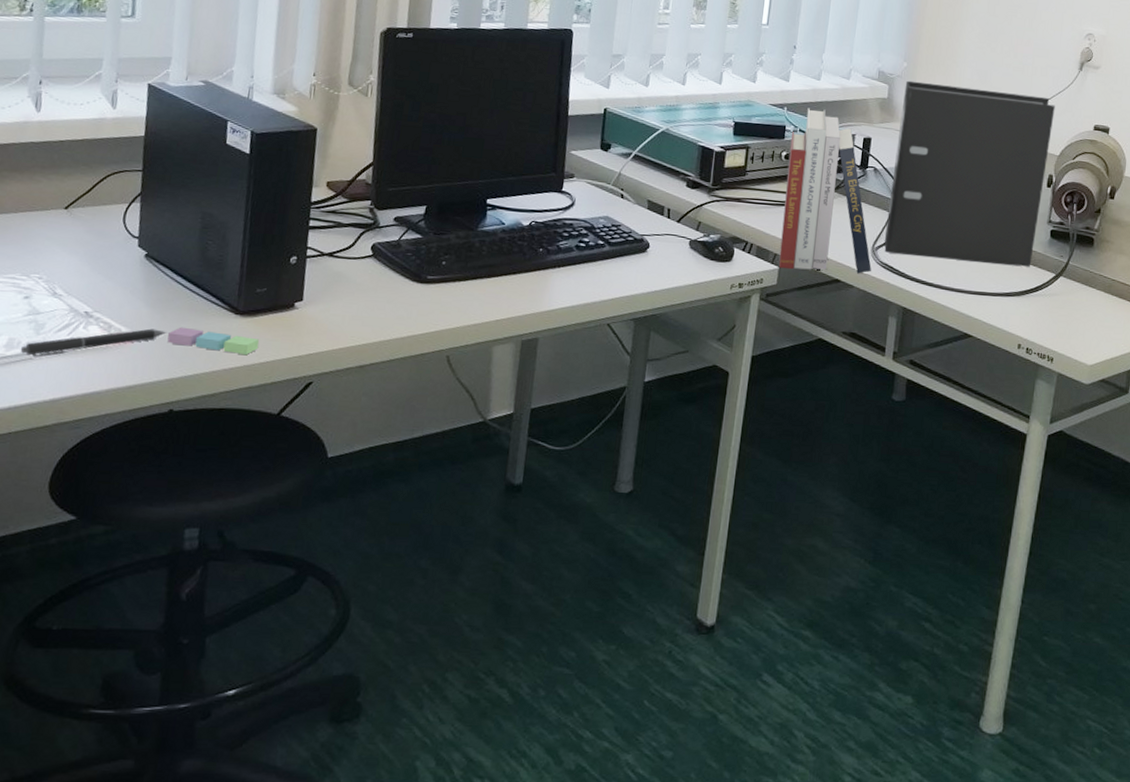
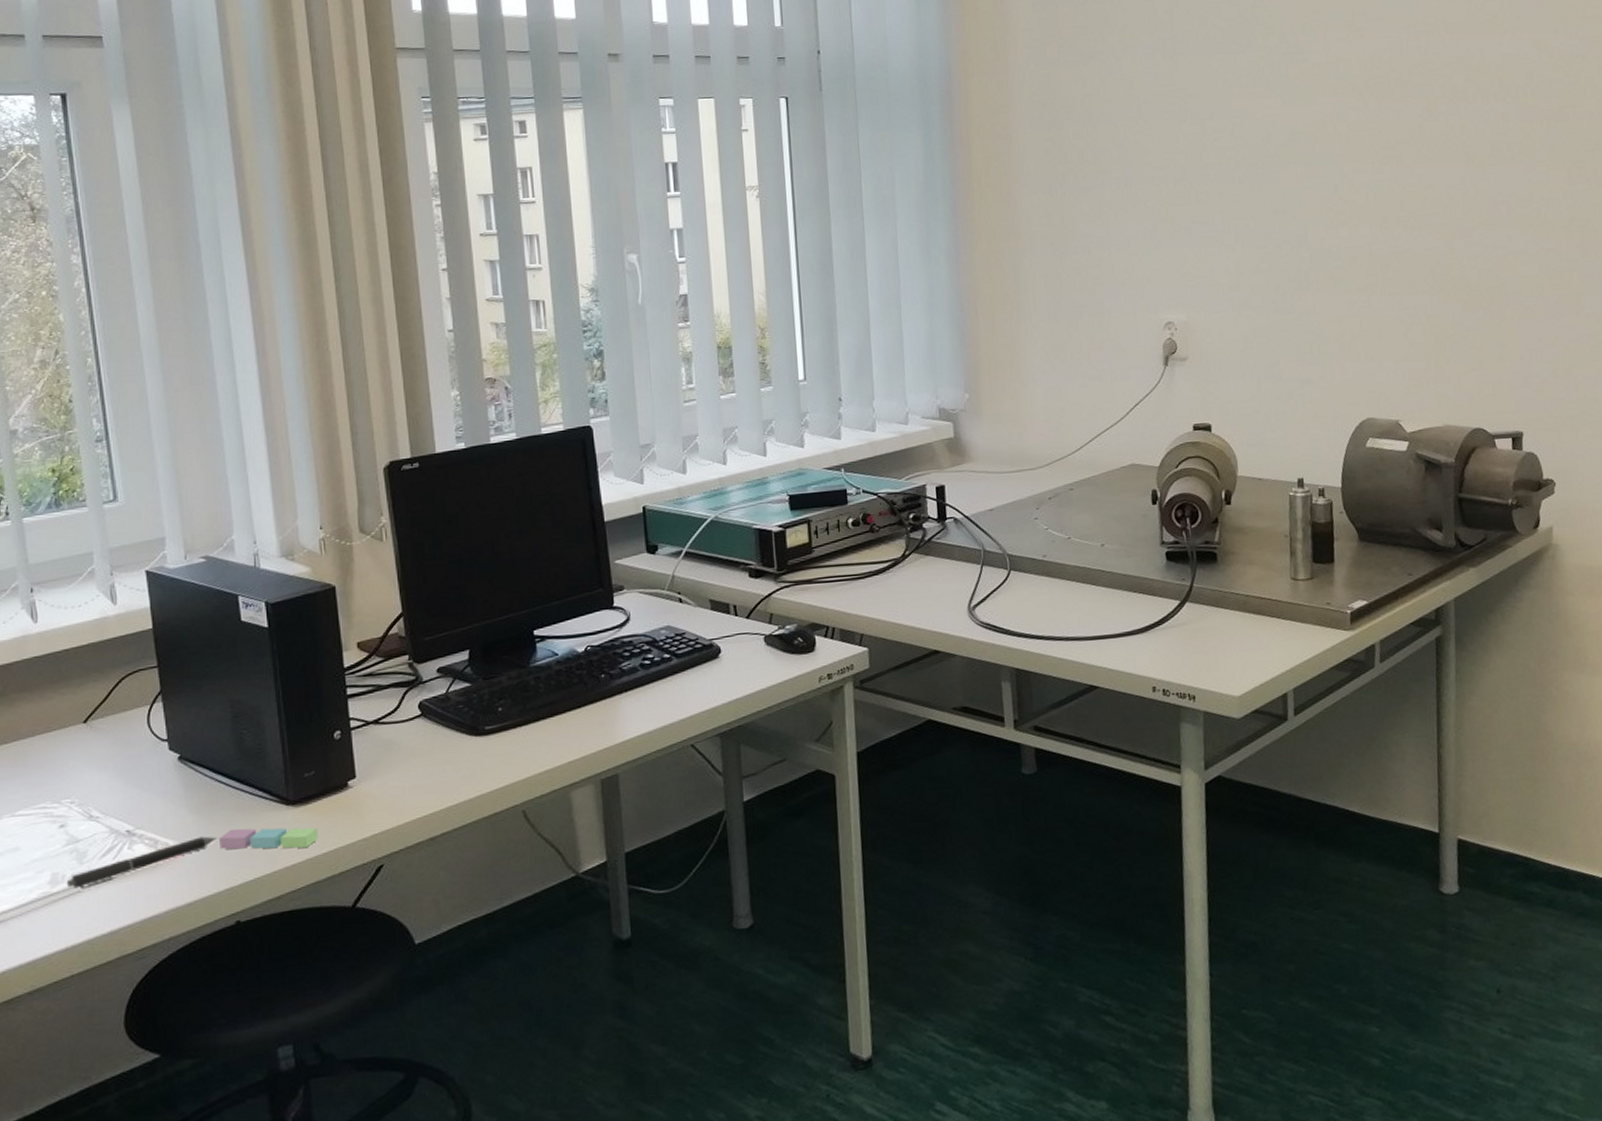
books: present [778,108,871,274] -> none [854,463,972,650]
binder: present [884,80,1055,267] -> none [971,403,1151,611]

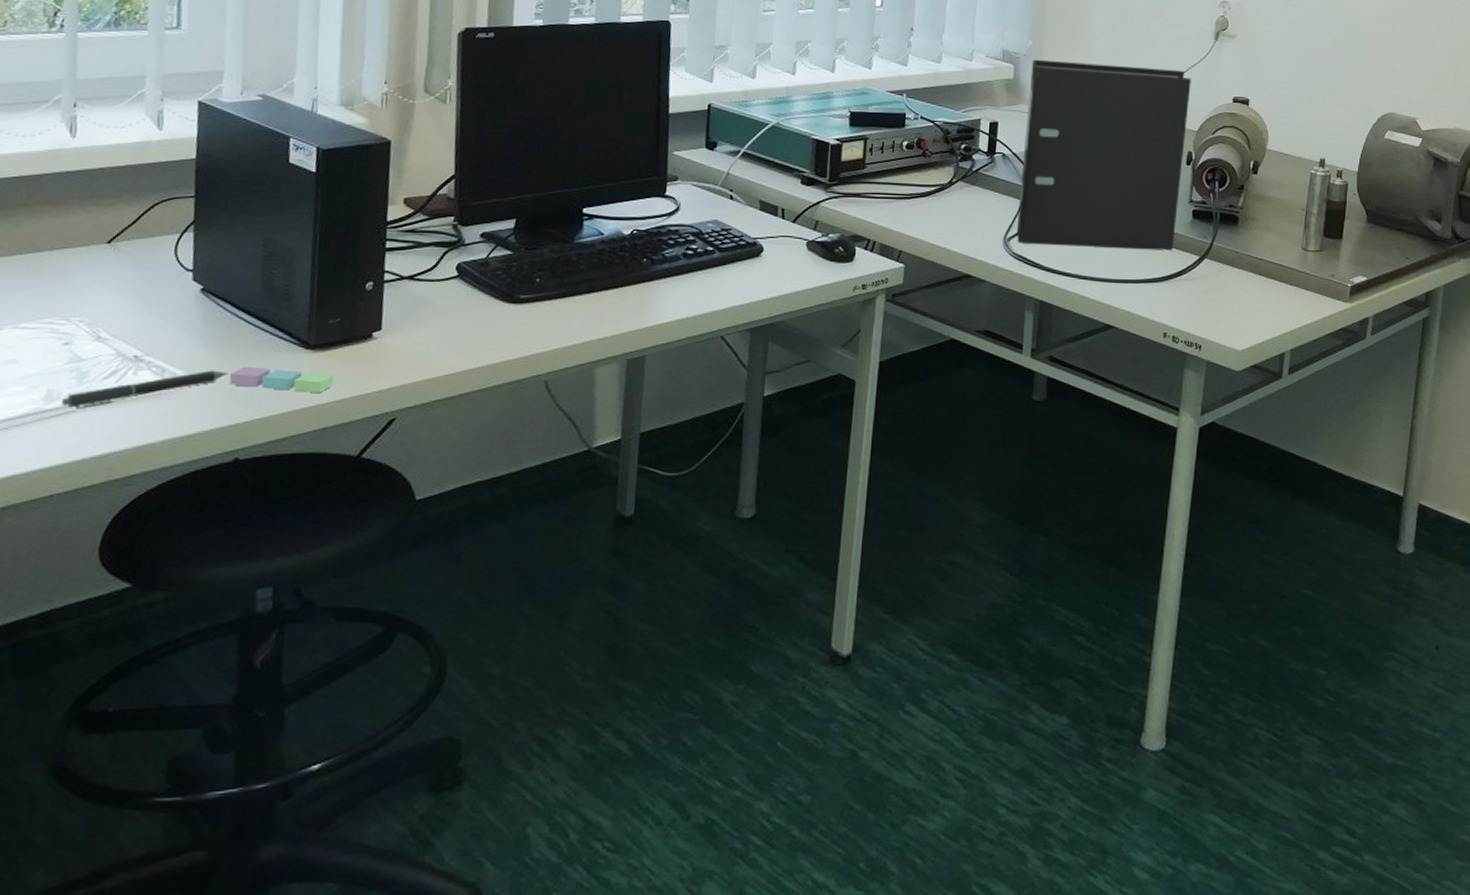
binder: none [971,403,1151,611] -> present [1016,59,1191,251]

